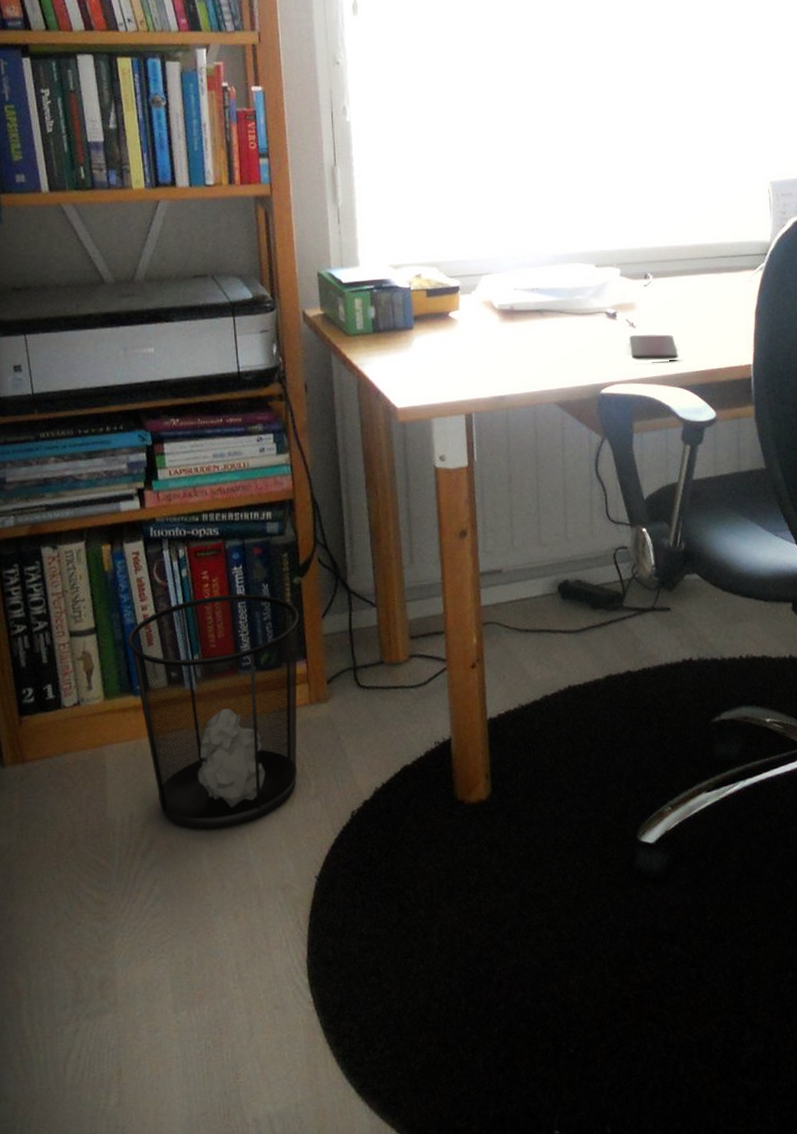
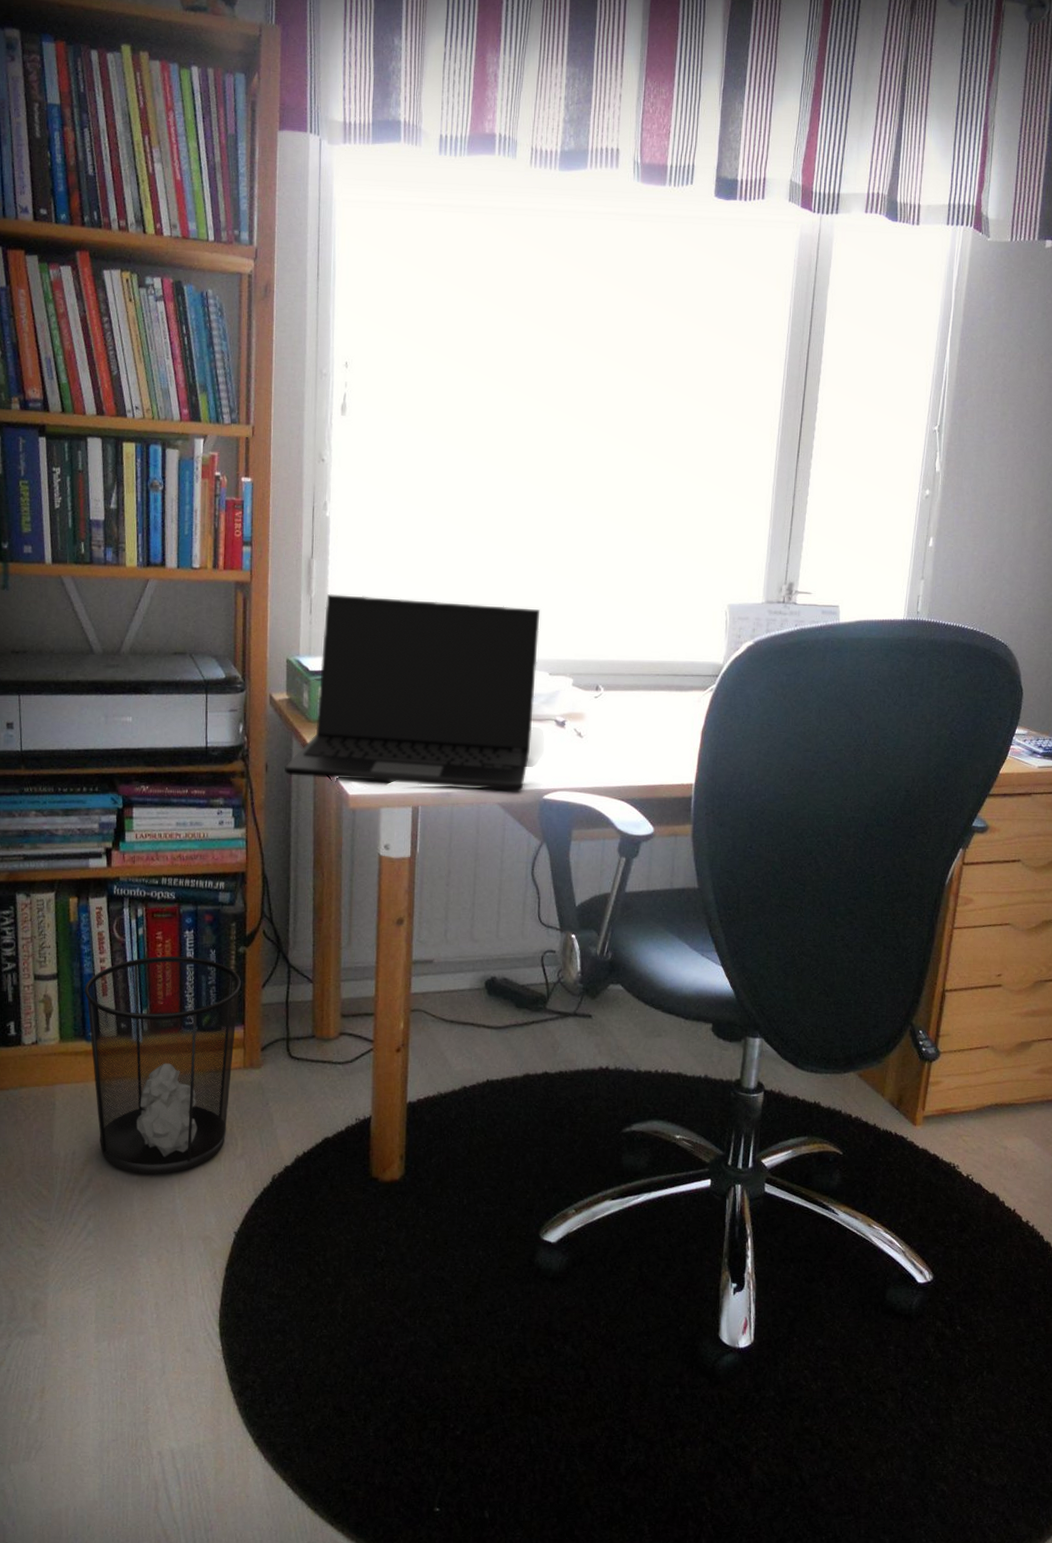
laptop: none [324,200,583,394] -> present [284,593,540,791]
smartphone: present [629,334,679,361] -> none [575,744,623,773]

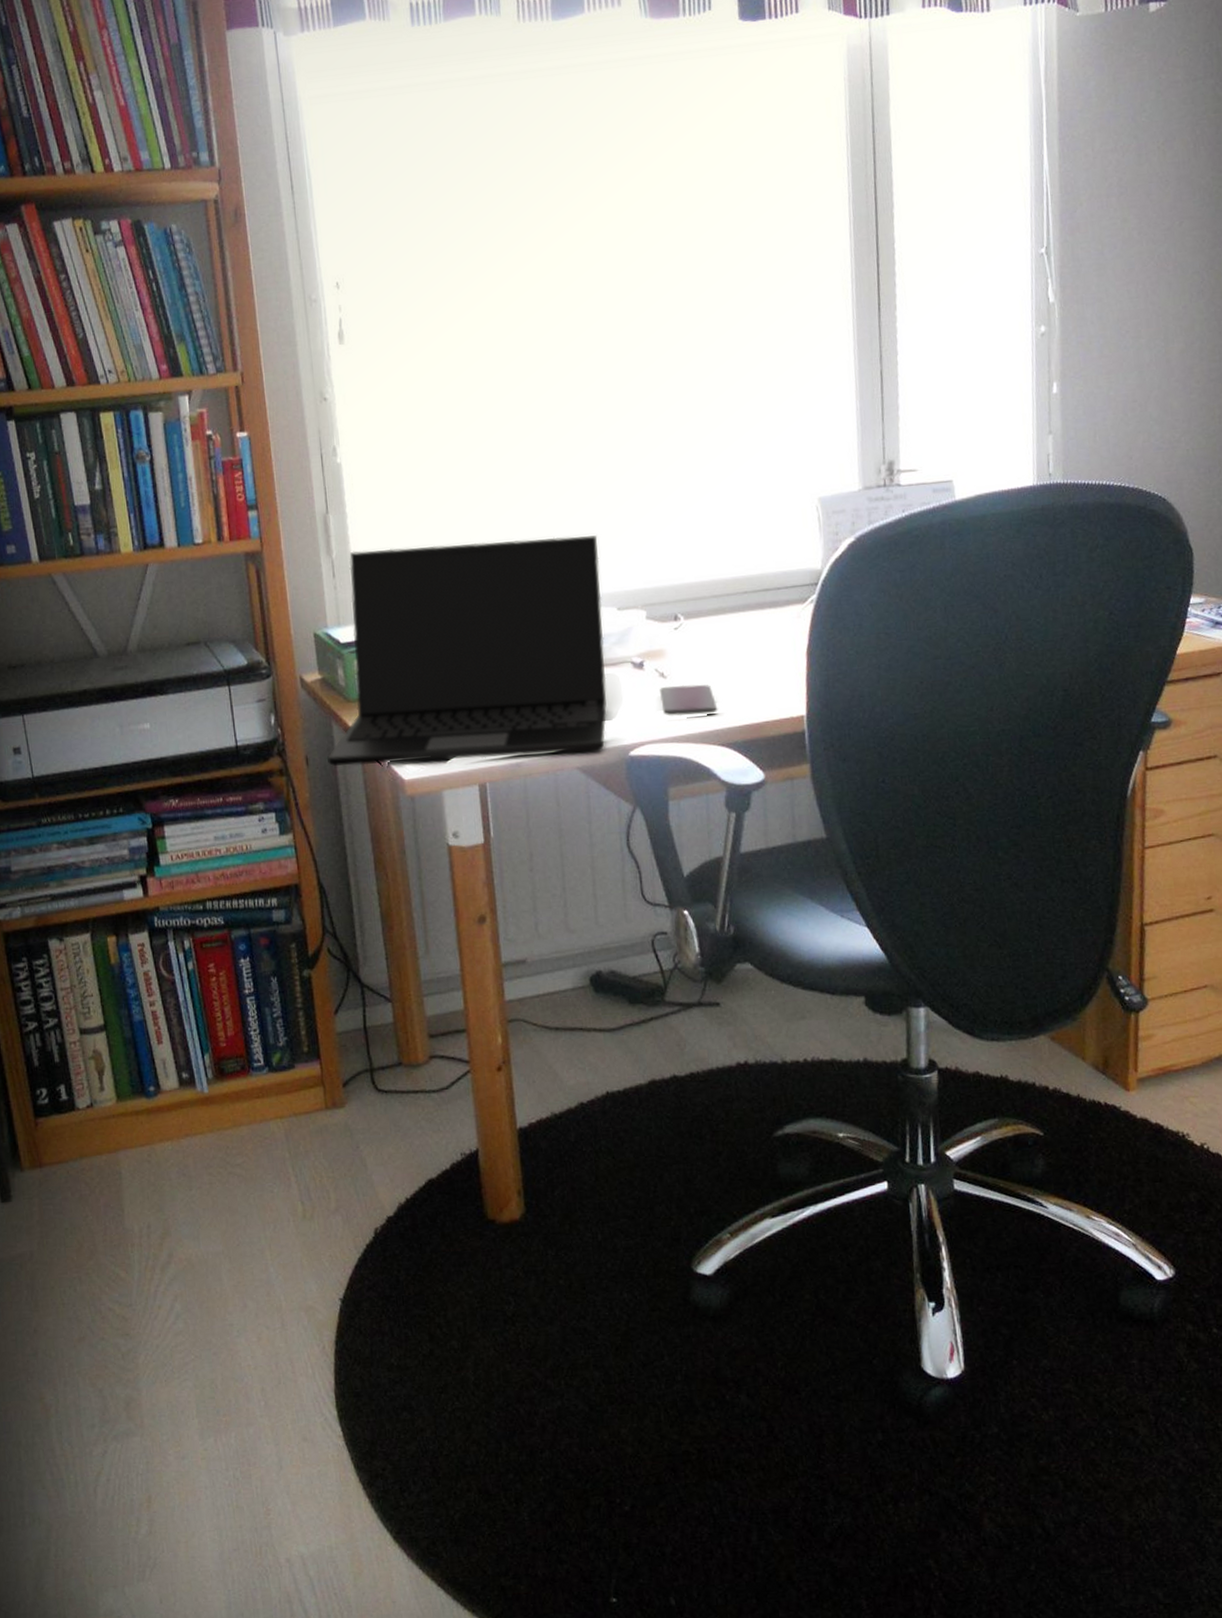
waste bin: present [84,955,241,1175] -> none [136,988,316,1243]
smartphone: none [575,744,623,773] -> present [660,684,718,717]

